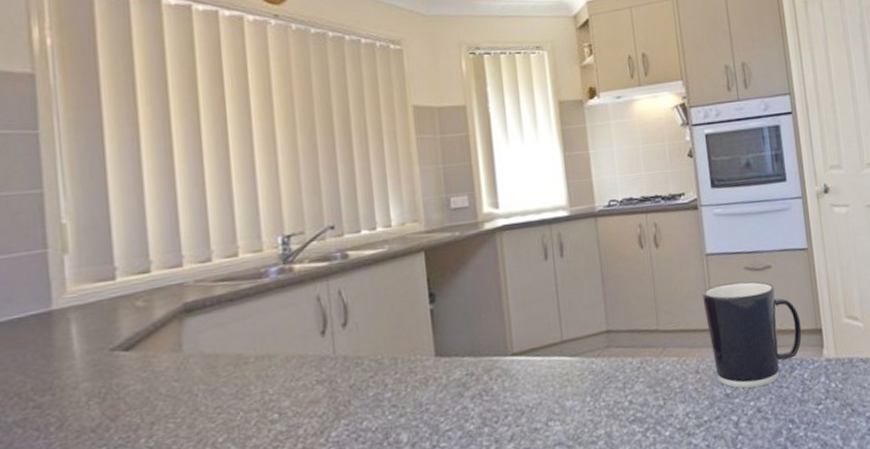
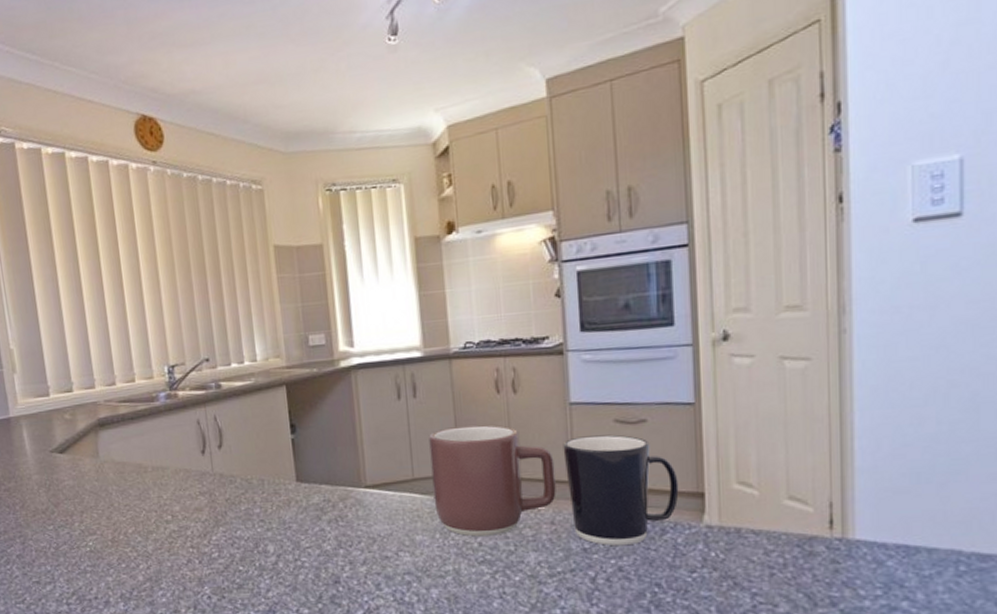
mug: none [577,279,699,395] -> present [429,425,556,537]

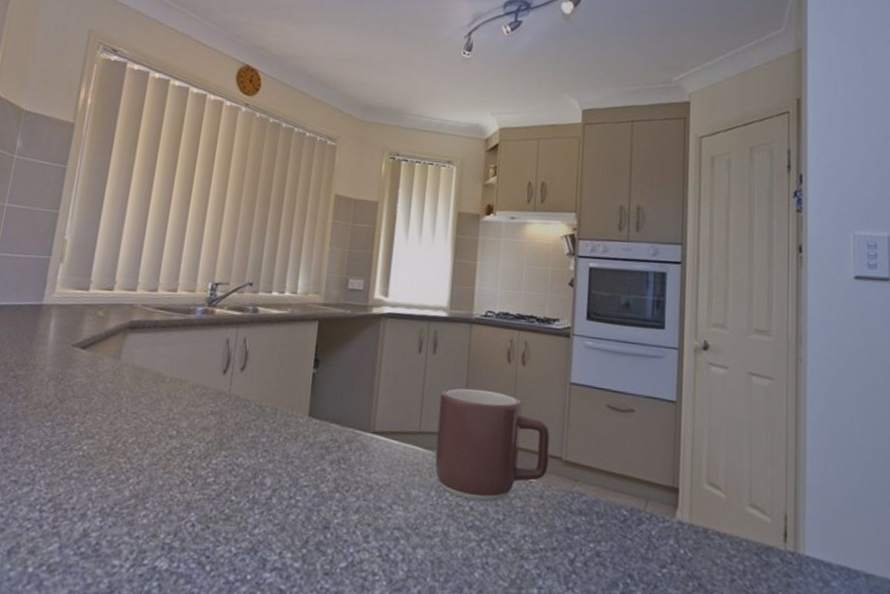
mug: present [563,434,679,546] -> none [559,416,657,531]

